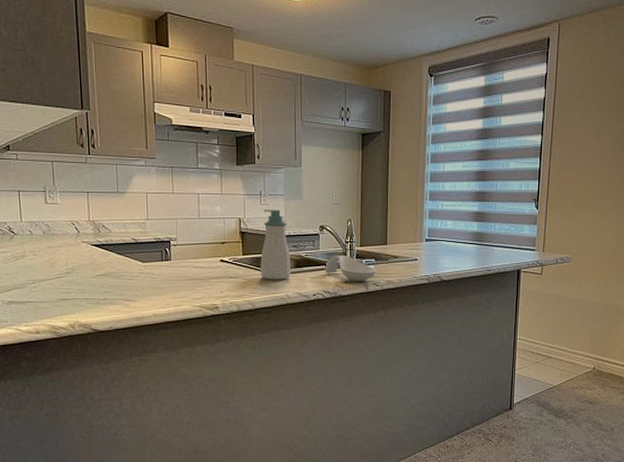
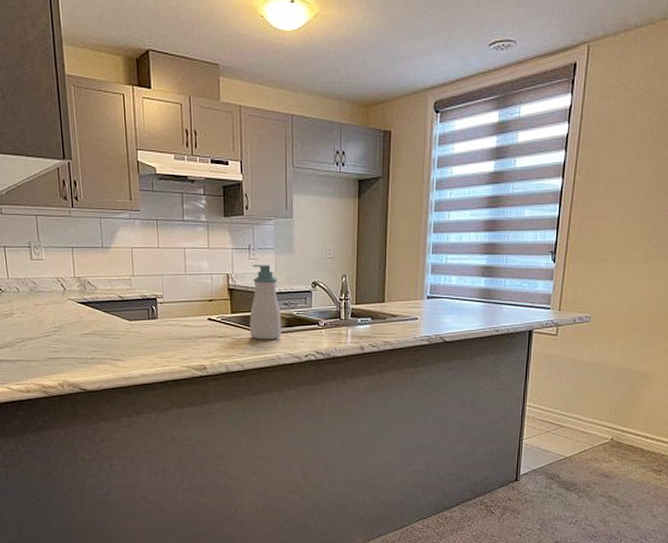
spoon rest: present [325,255,377,282] -> none [318,314,373,343]

